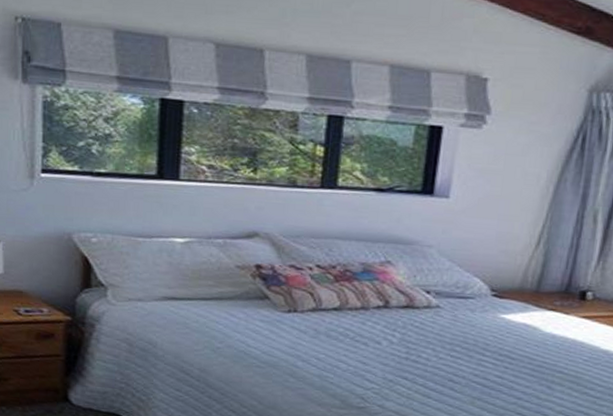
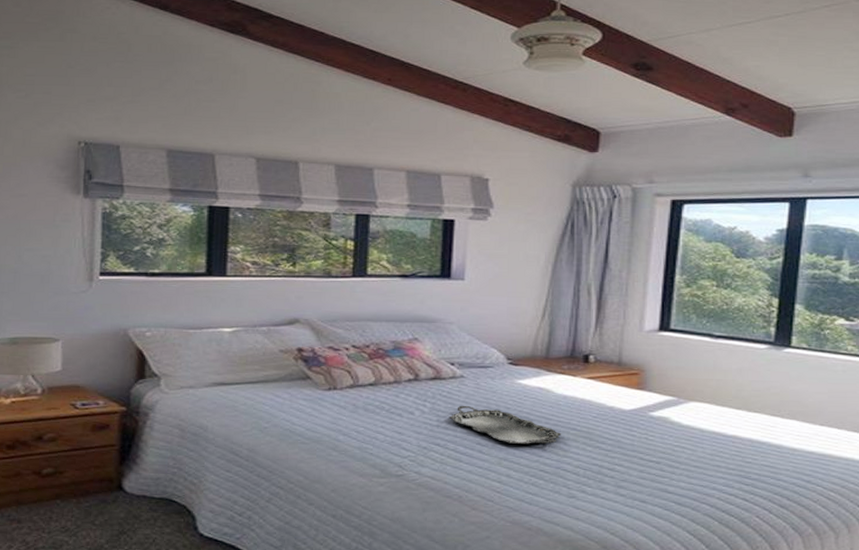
serving tray: none [419,338,546,386] -> present [448,405,562,444]

